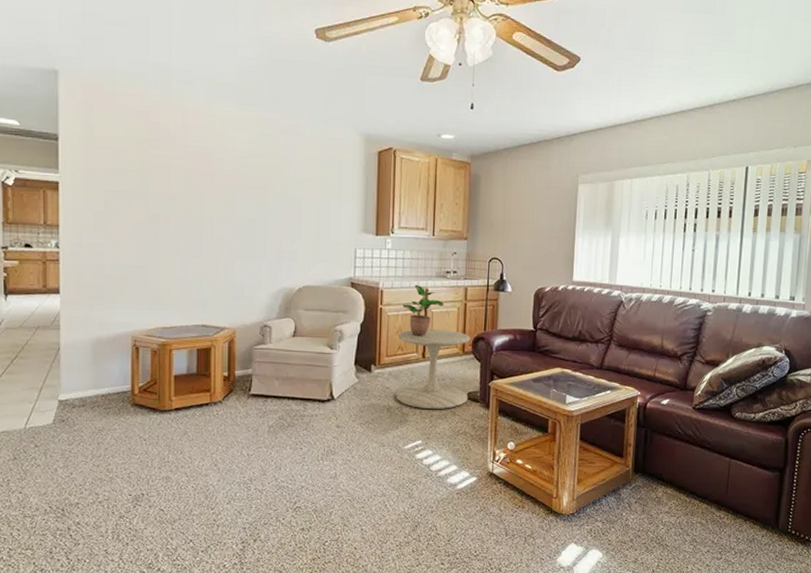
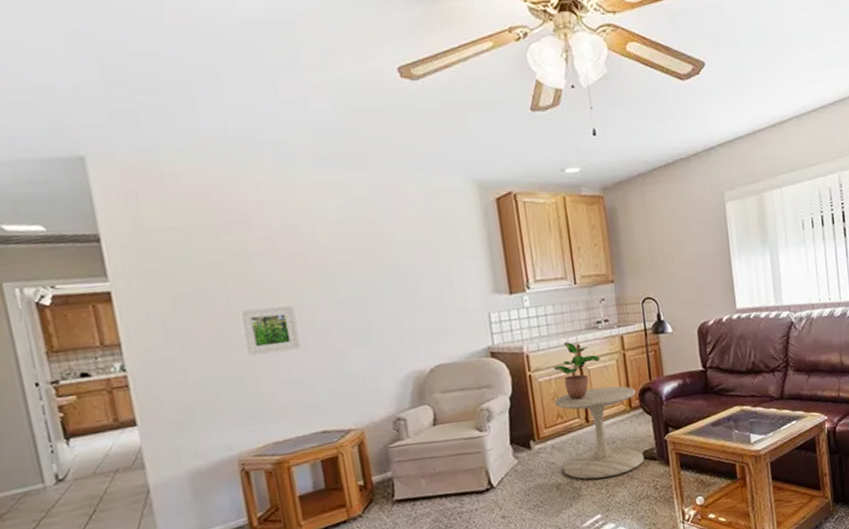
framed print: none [154,214,197,254] -> present [239,305,301,356]

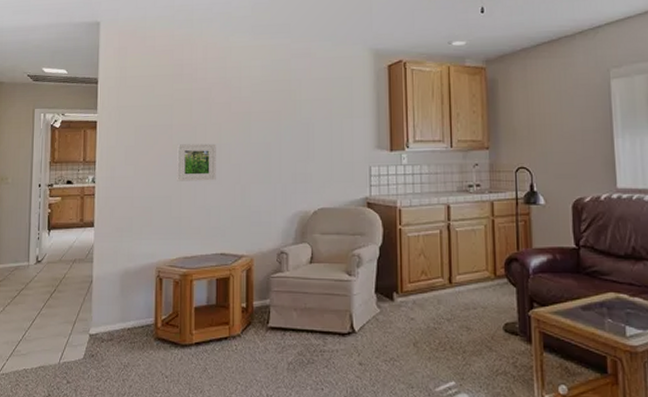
potted plant: present [553,341,600,399] -> none [423,201,469,258]
side table: present [555,386,645,480] -> none [421,250,506,345]

